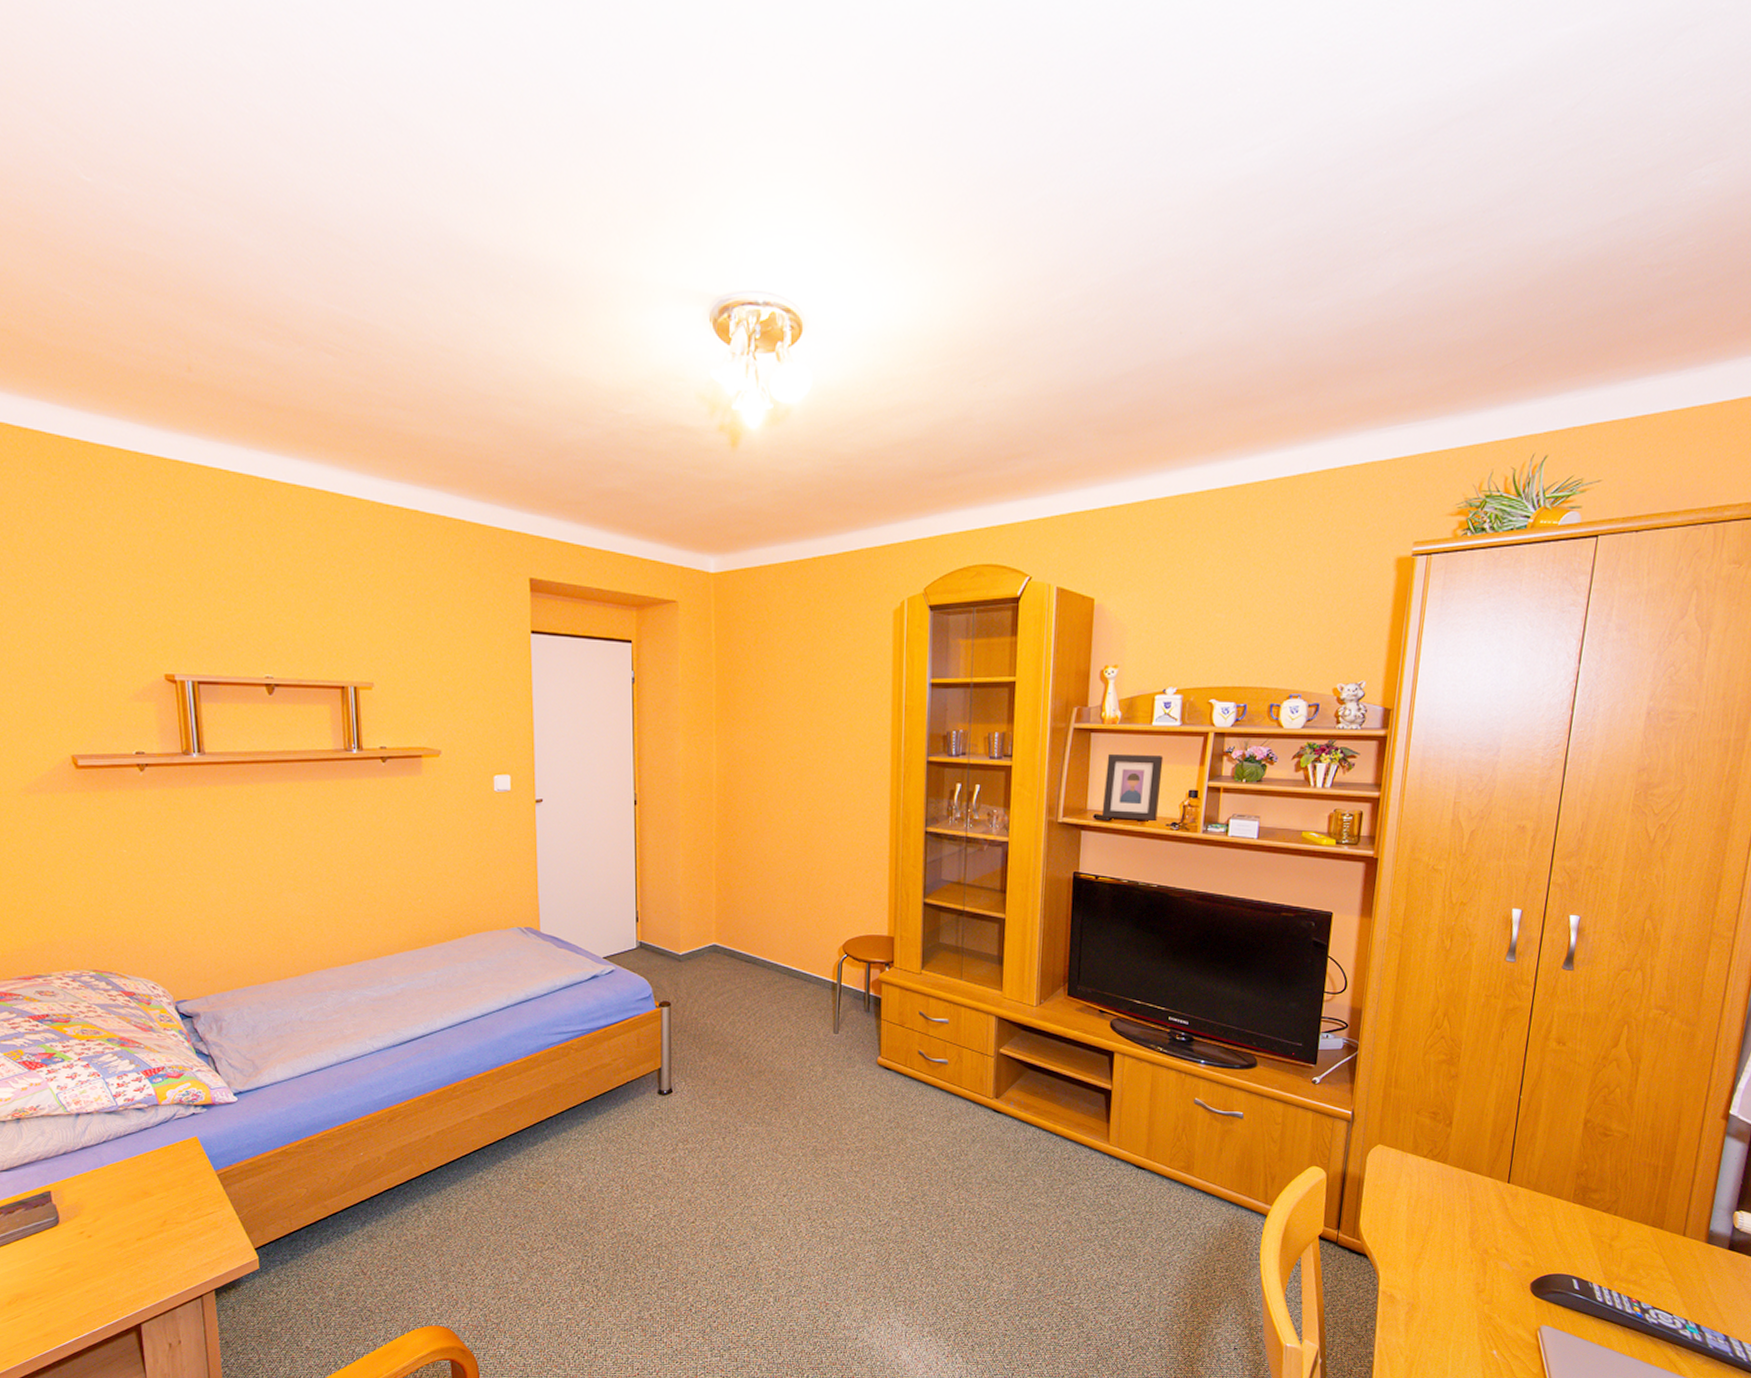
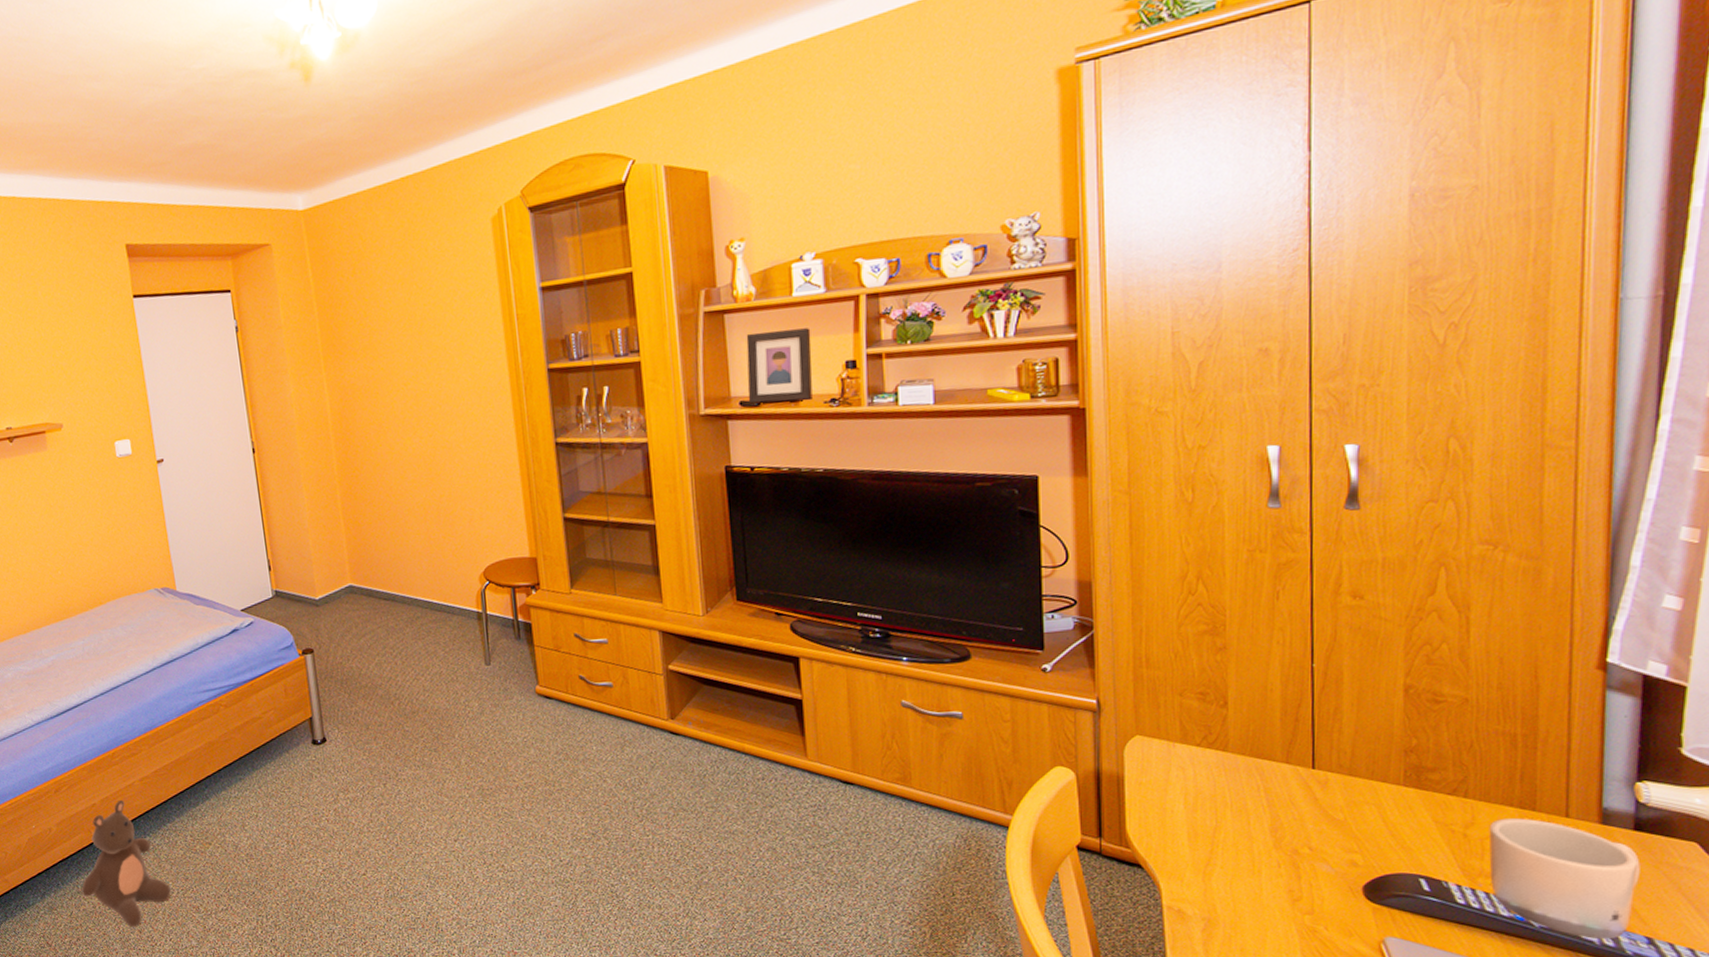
teddy bear: none [405,1133,498,1260] -> present [81,799,171,927]
mug: none [1622,1233,1729,1335] -> present [1488,817,1641,940]

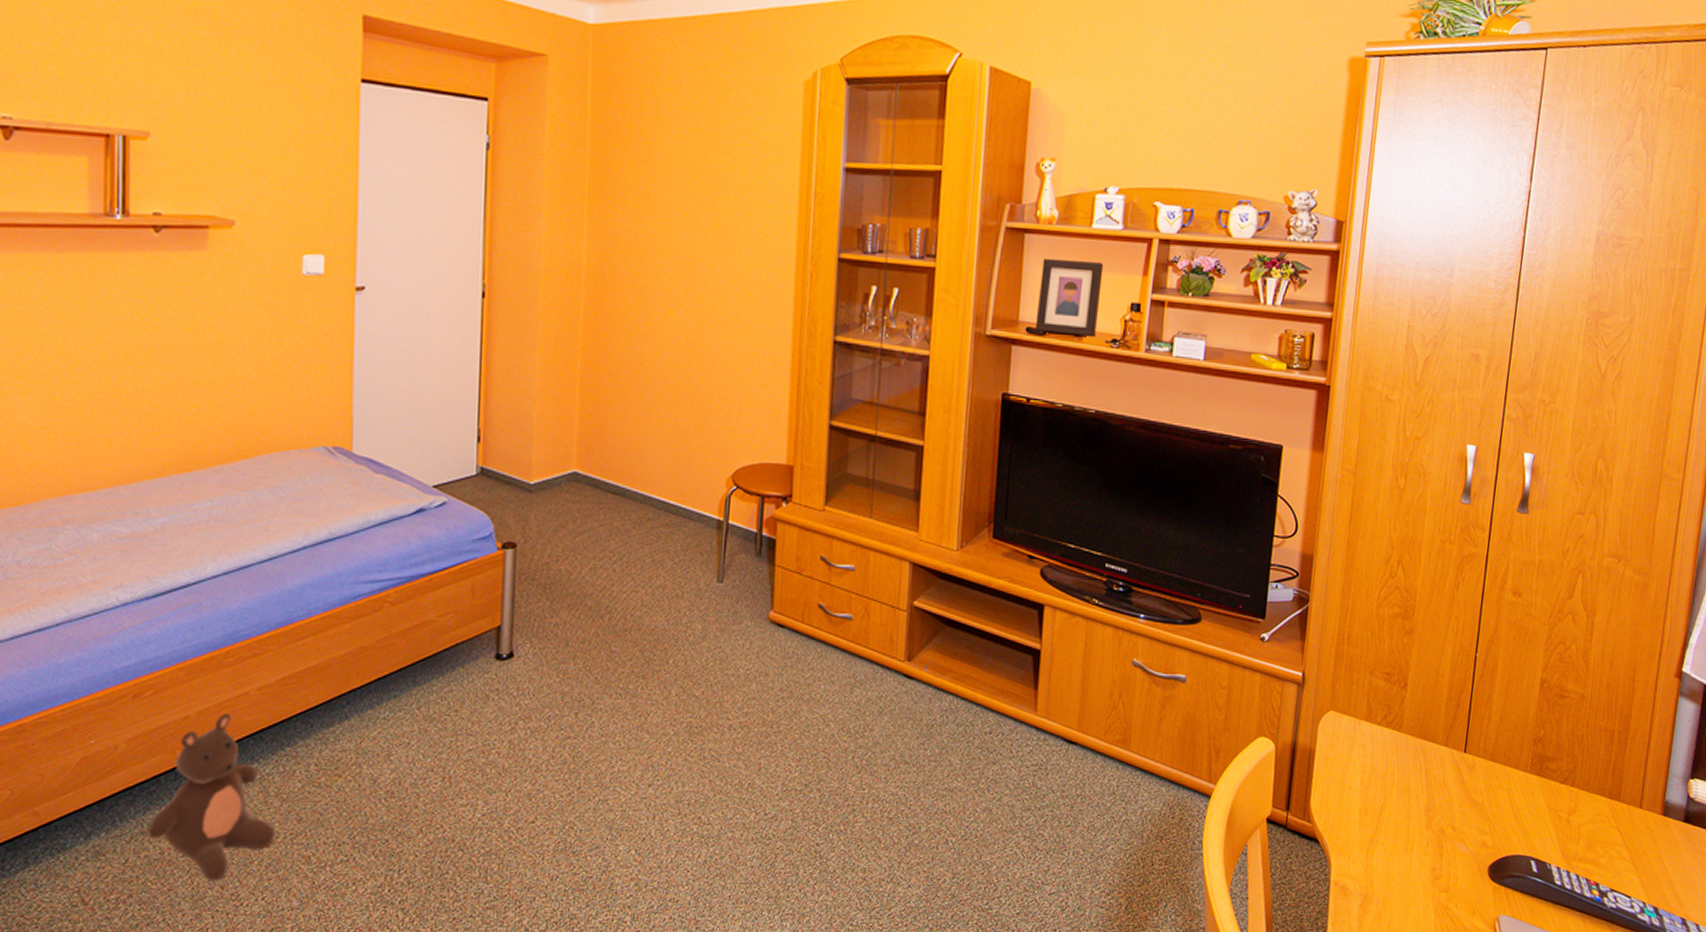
mug: present [1488,817,1641,940] -> none [1581,806,1685,920]

